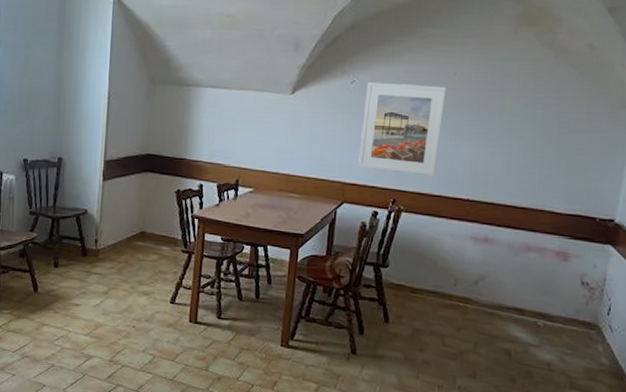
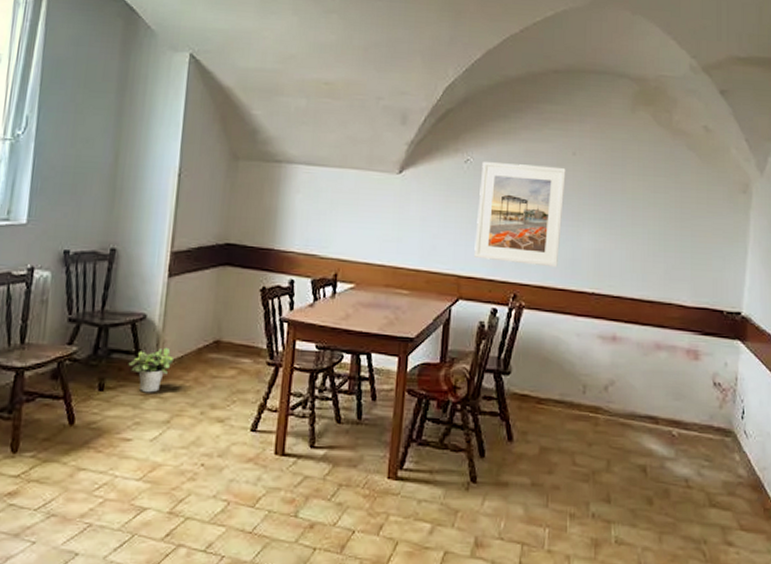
potted plant: none [75,236,109,271] -> present [128,347,173,393]

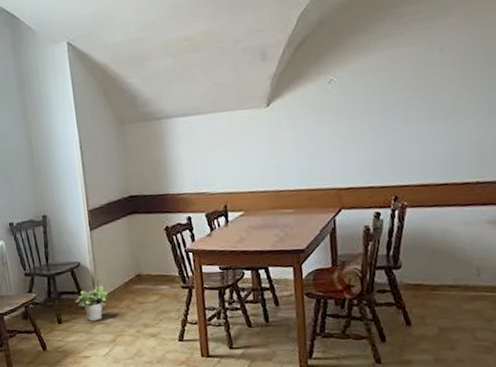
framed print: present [474,162,566,268] -> none [346,67,437,170]

